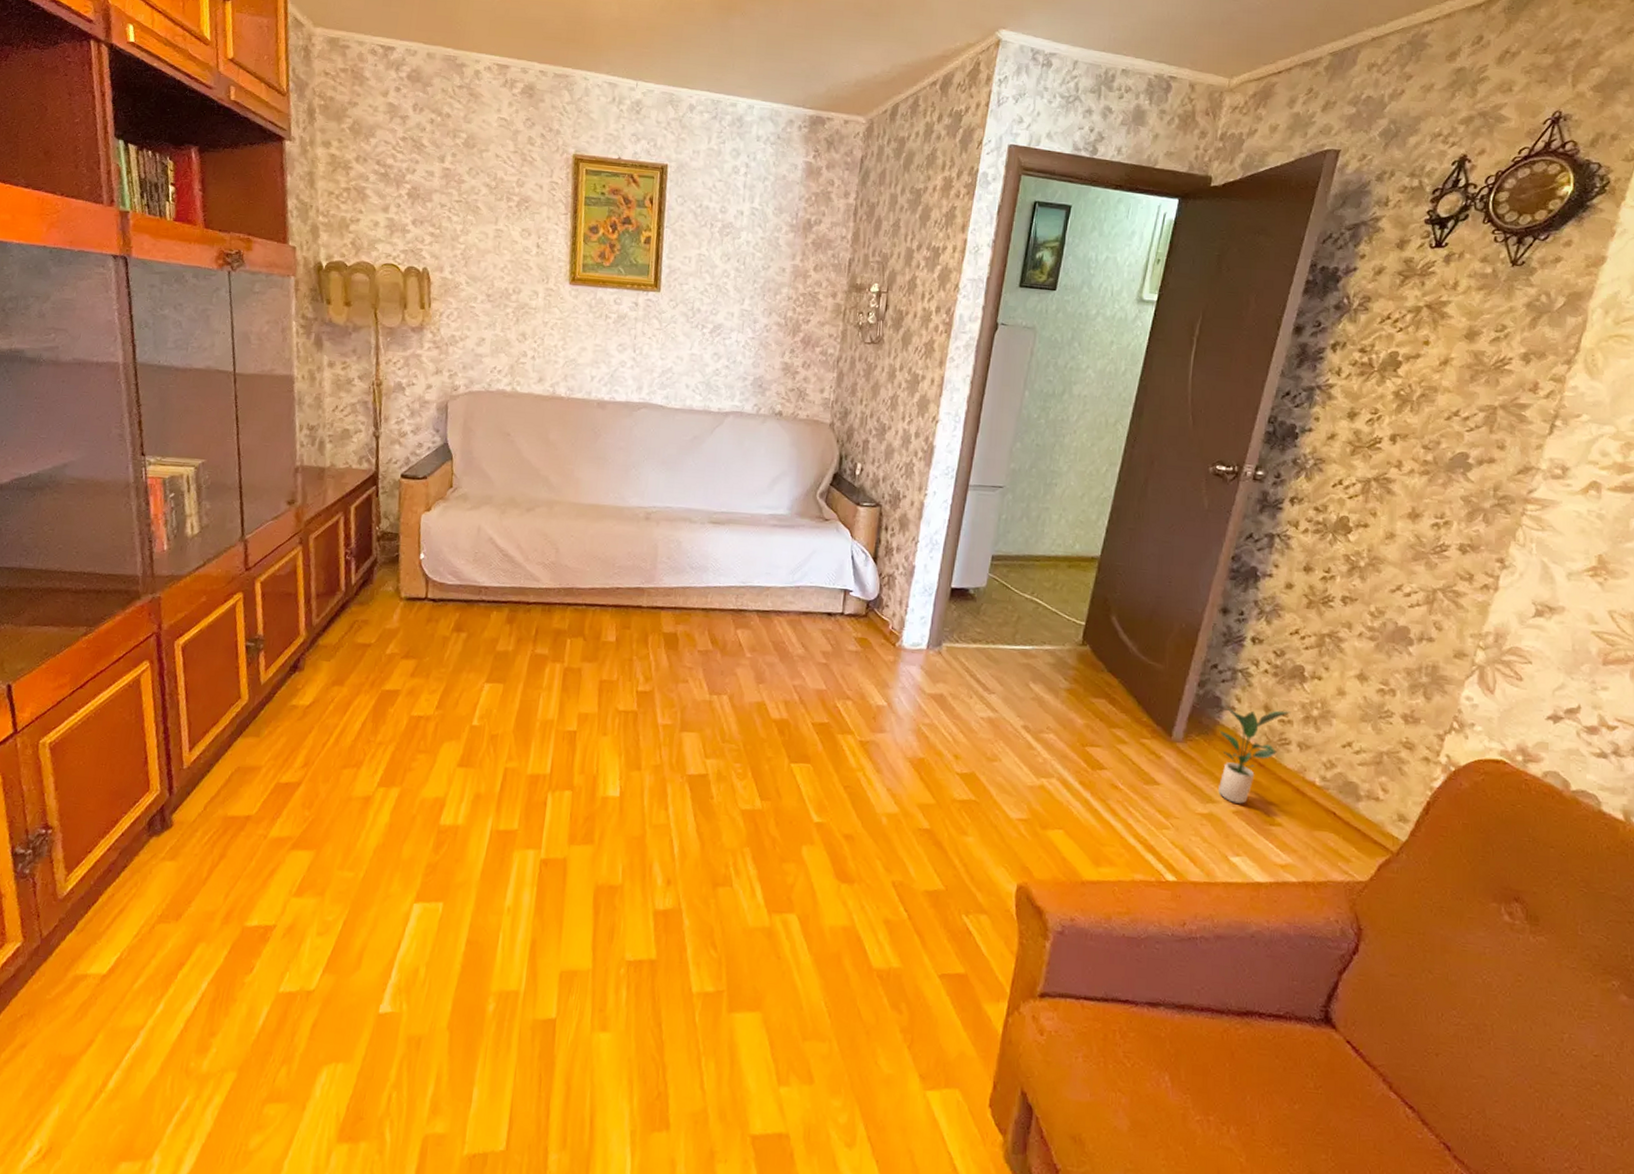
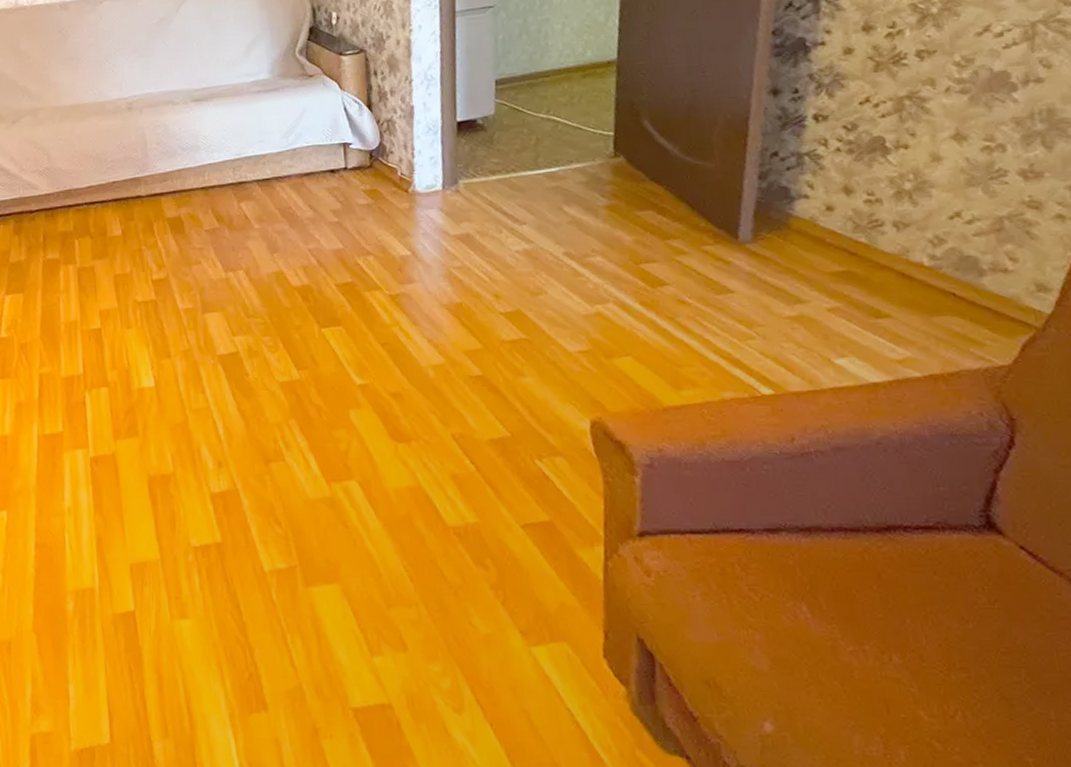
potted plant: present [1217,706,1291,804] -> none [794,189,878,300]

